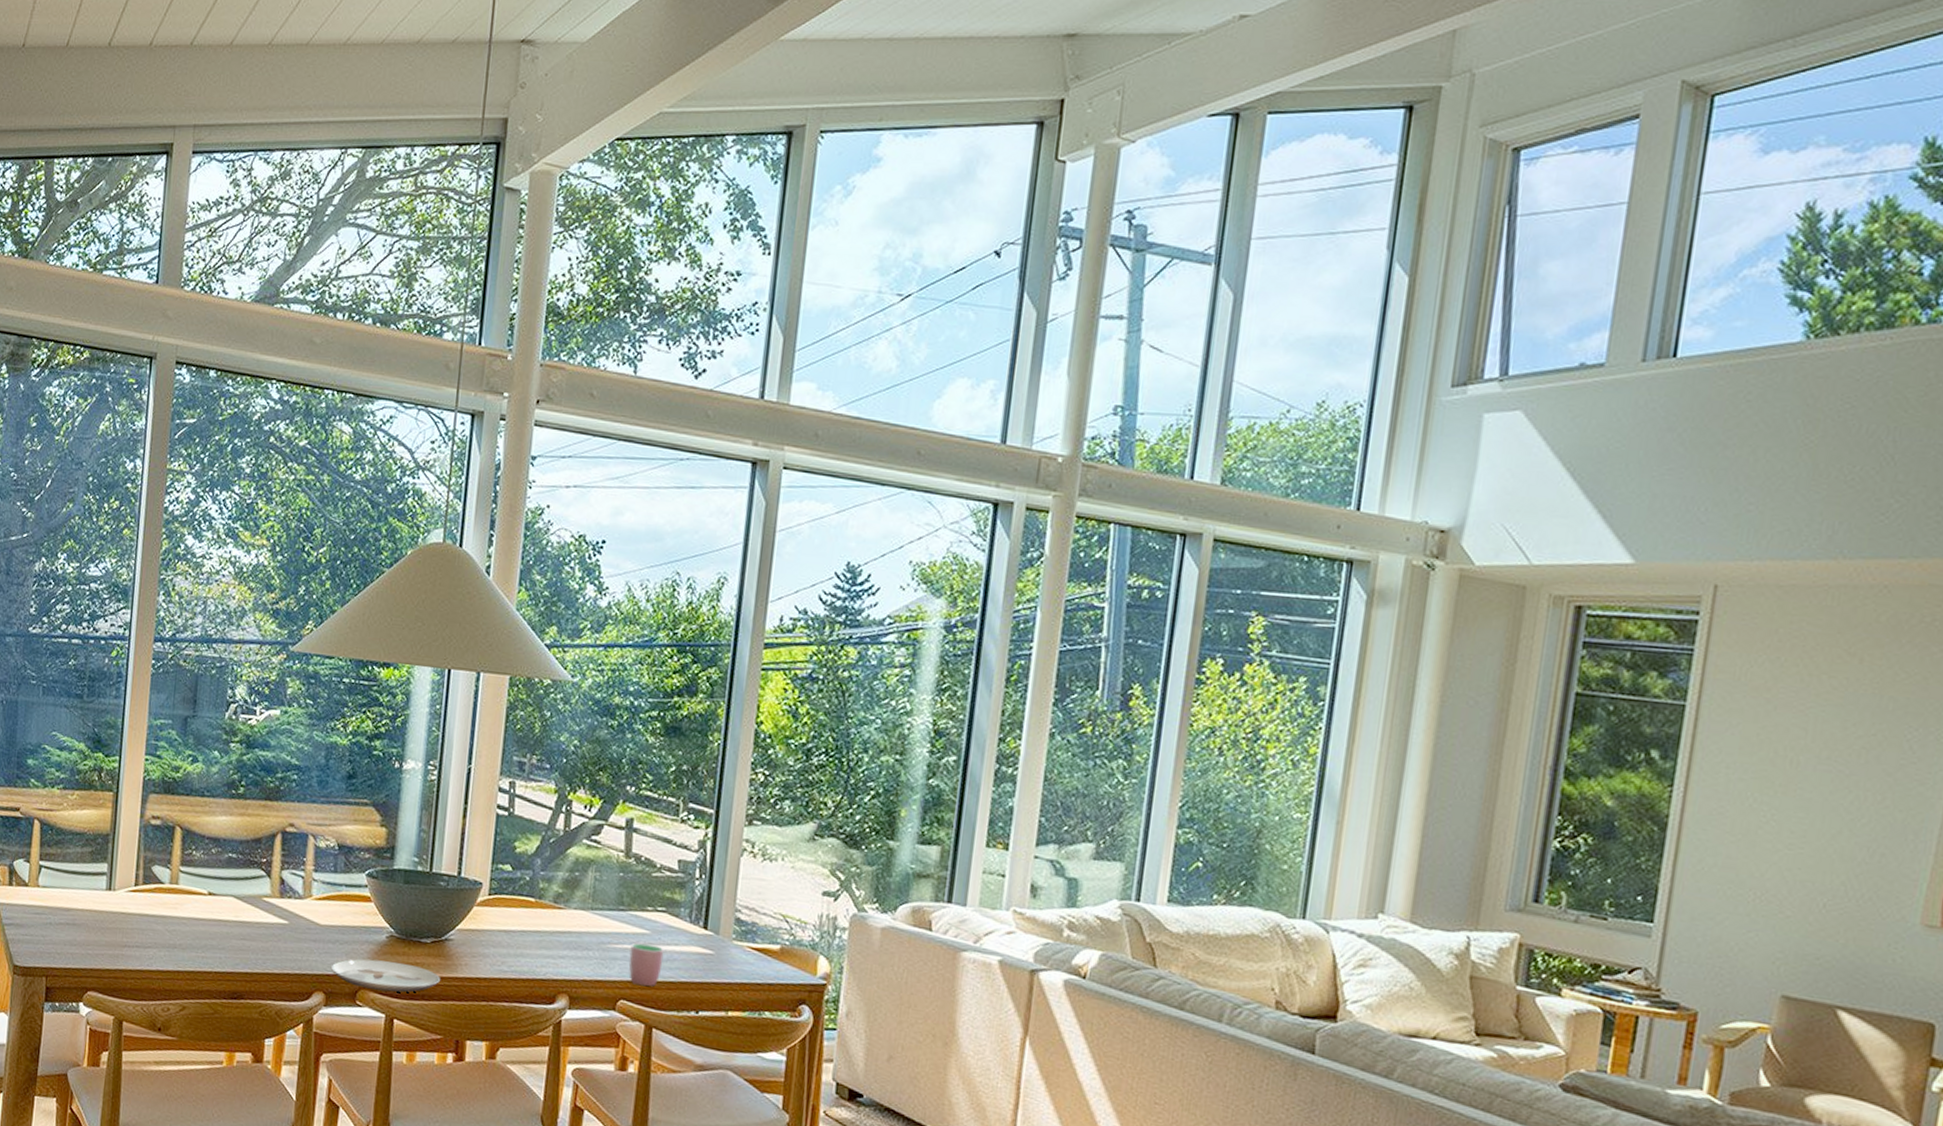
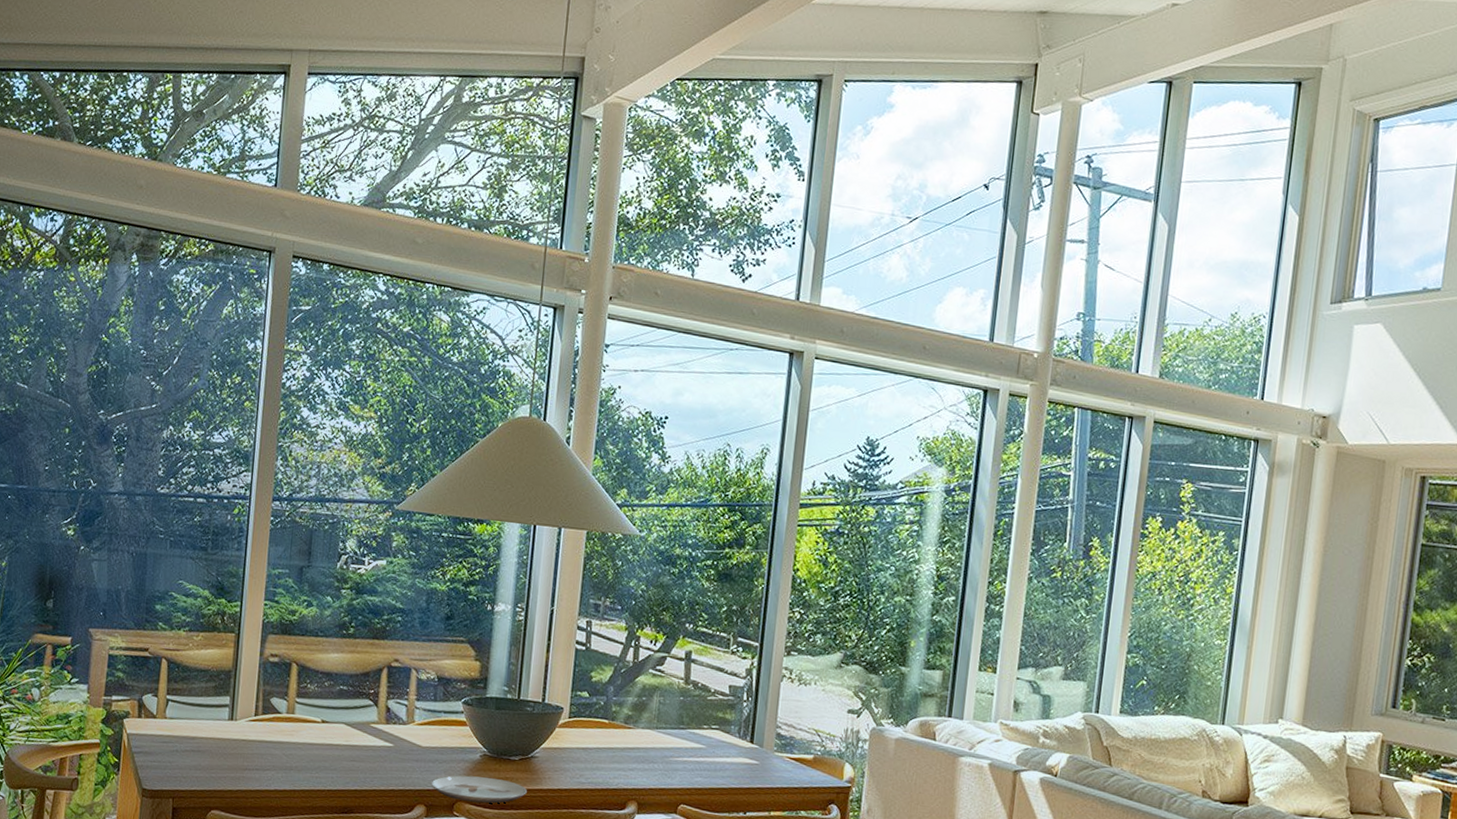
cup: present [628,943,664,987] -> none [688,756,718,793]

